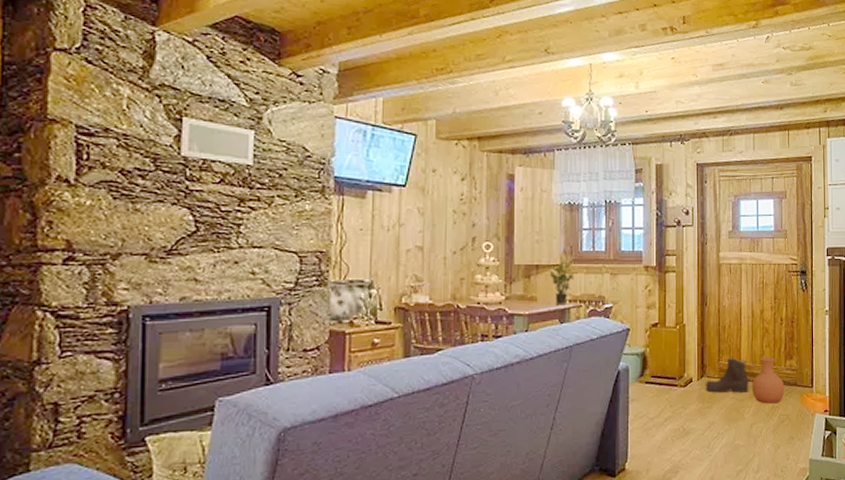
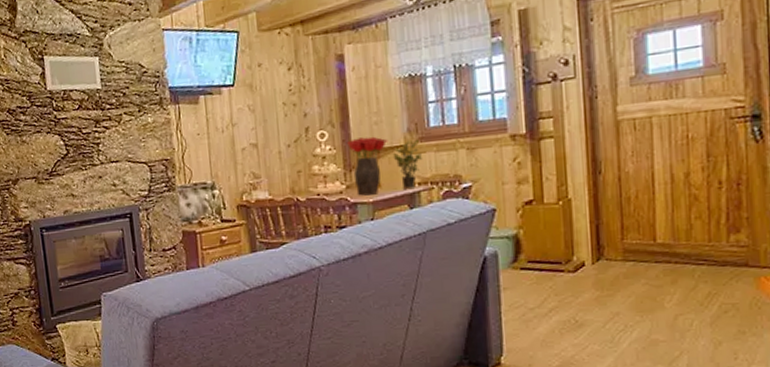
bouquet: none [509,253,546,308] -> present [346,136,388,196]
boot: present [705,357,749,393] -> none [603,234,670,278]
vase: present [751,356,785,404] -> none [674,231,728,290]

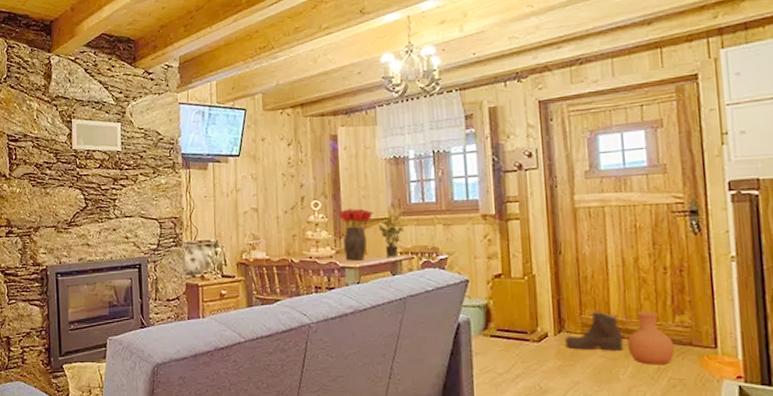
boot: none [603,234,670,278] -> present [564,310,624,351]
vase: none [674,231,728,290] -> present [627,311,675,365]

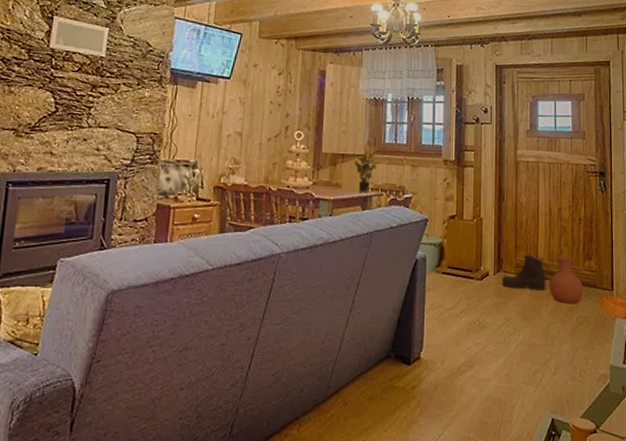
bouquet: present [337,208,374,261] -> none [318,142,352,194]

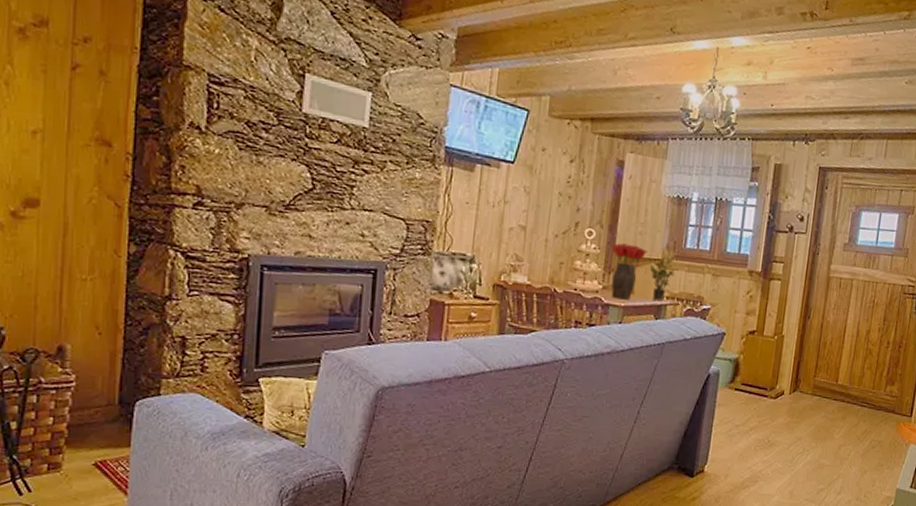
bouquet: none [318,142,352,194] -> present [610,243,648,300]
boot: present [501,253,546,290] -> none [796,374,844,413]
vase: present [549,255,583,304] -> none [845,379,882,428]

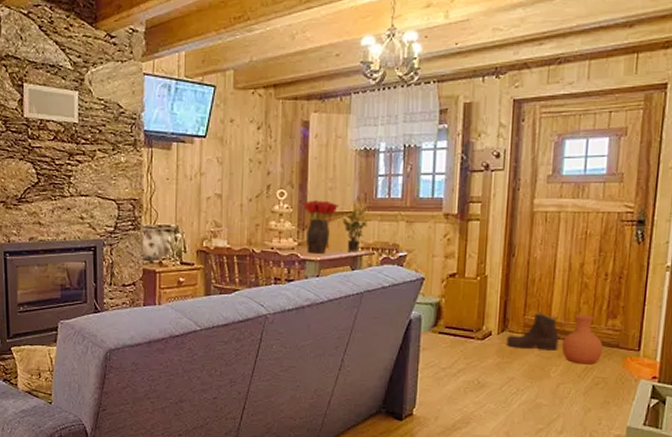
boot: none [796,374,844,413] -> present [506,312,559,351]
vase: none [845,379,882,428] -> present [561,314,604,365]

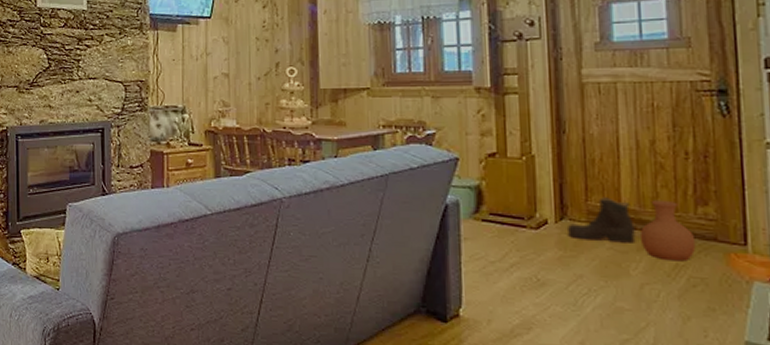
bouquet: present [302,200,340,254] -> none [314,77,355,133]
potted plant: present [342,207,367,253] -> none [359,83,387,131]

